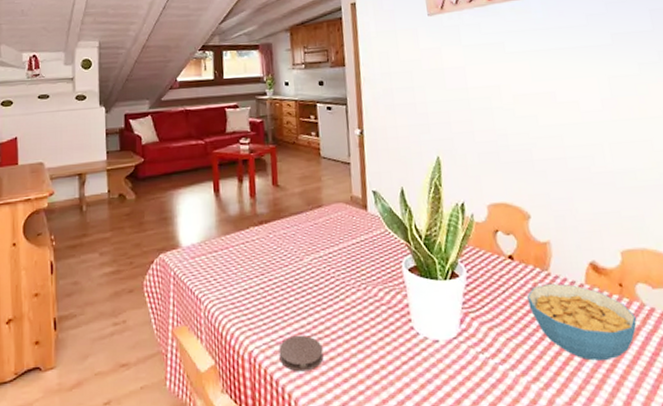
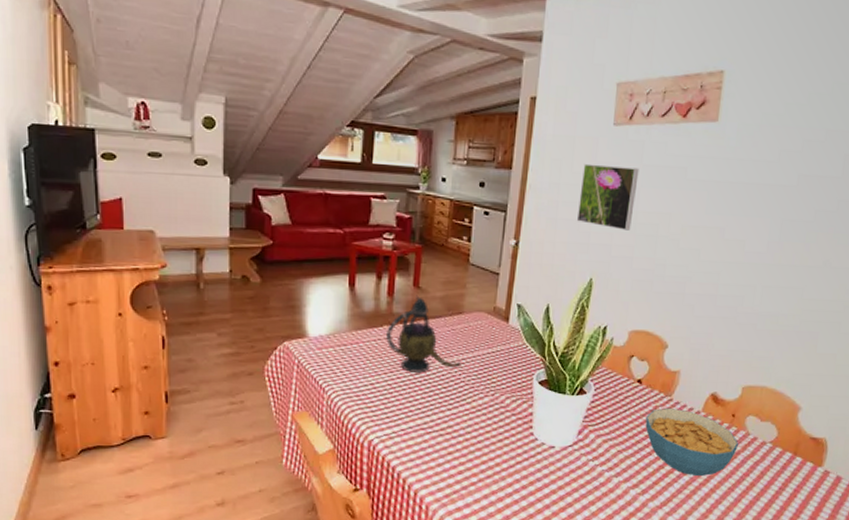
teapot: none [253,193,329,273] -> present [386,295,462,373]
coaster: present [278,335,324,372] -> none [398,430,443,462]
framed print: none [409,49,465,107] -> present [576,163,639,231]

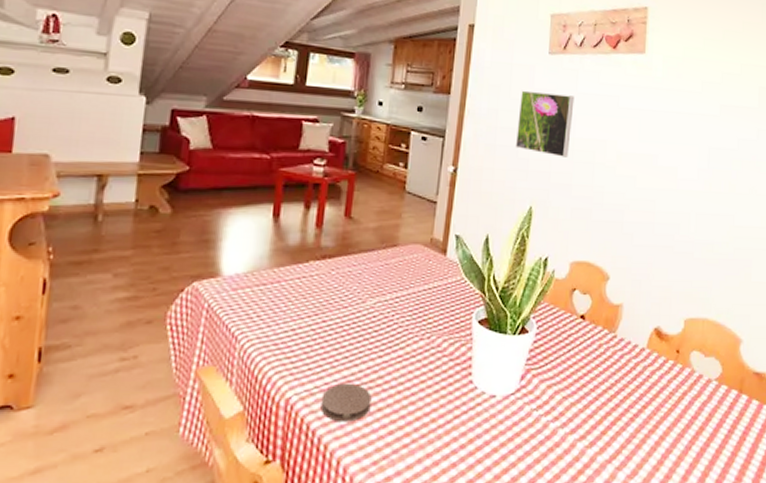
teapot: present [386,295,462,373] -> none [312,226,395,314]
coaster: none [398,430,443,462] -> present [320,383,372,422]
cereal bowl: present [645,407,739,476] -> none [590,345,686,422]

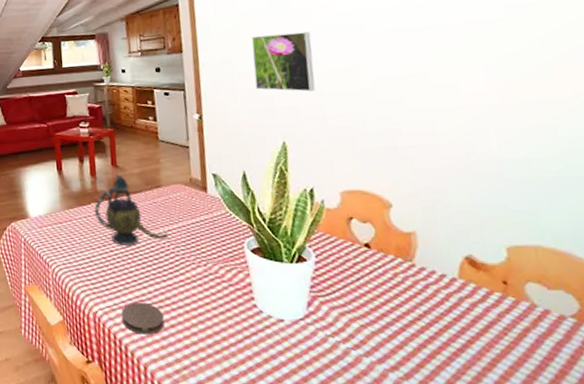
teapot: none [312,226,395,314] -> present [94,173,168,245]

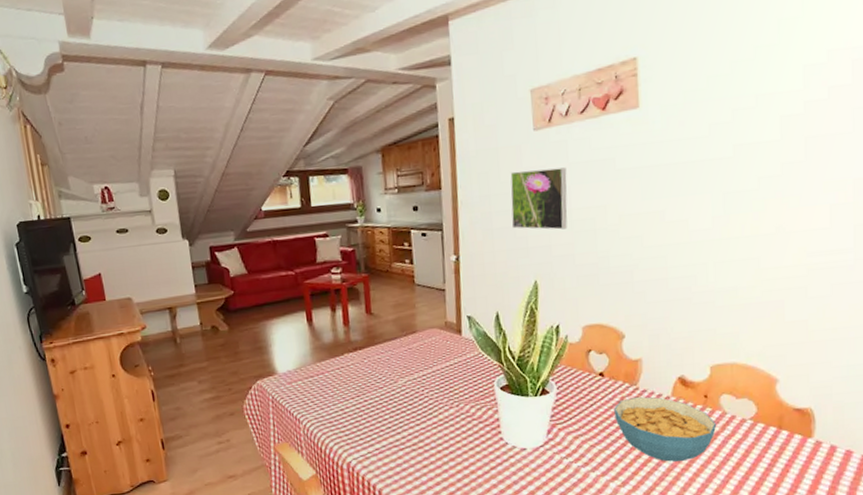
teapot: present [94,173,168,245] -> none [348,321,423,394]
coaster: present [121,302,165,335] -> none [375,447,417,478]
cereal bowl: none [386,274,525,358] -> present [614,396,717,462]

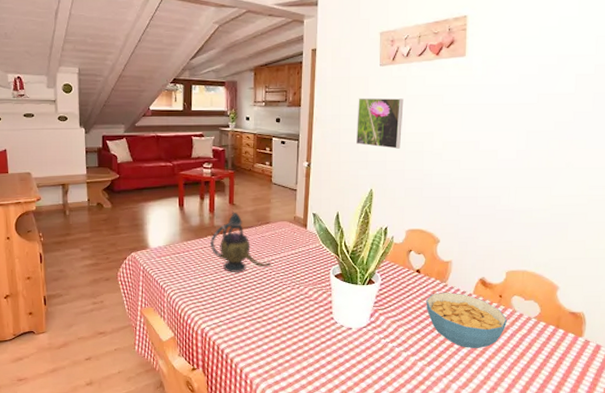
teapot: none [348,321,423,394] -> present [210,210,271,272]

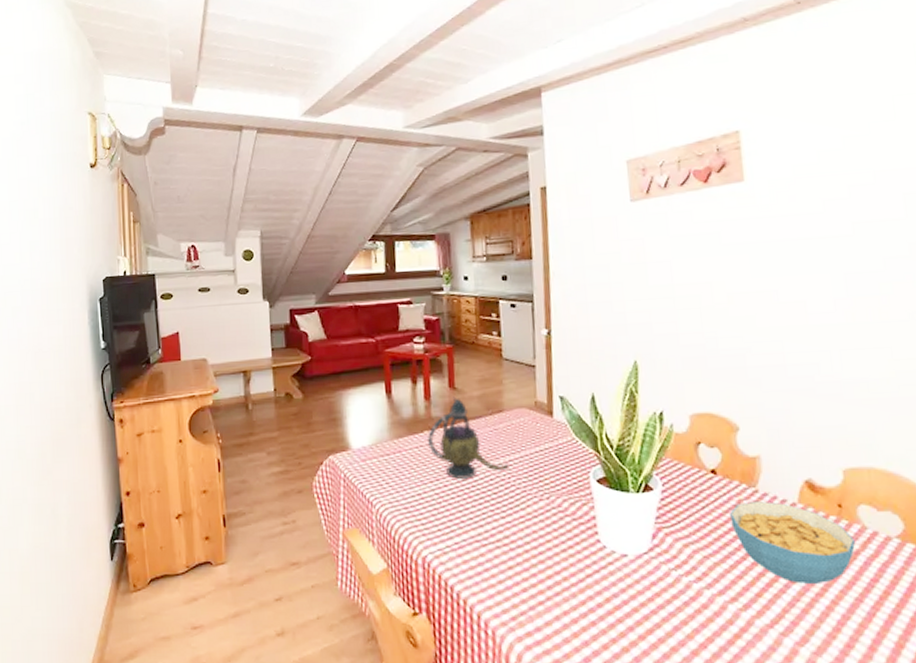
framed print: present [355,97,404,149] -> none [606,240,670,306]

